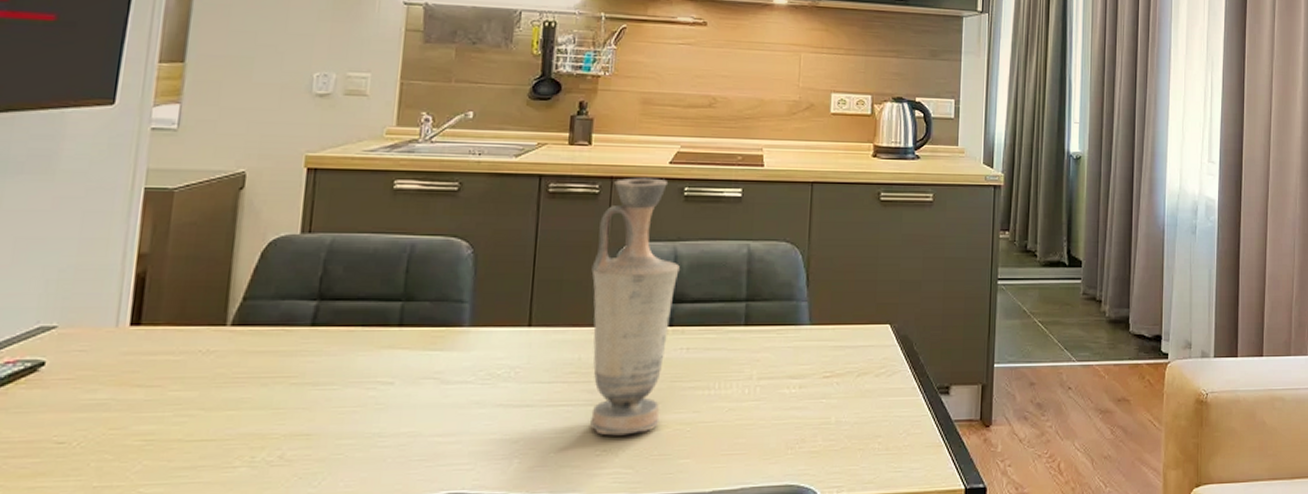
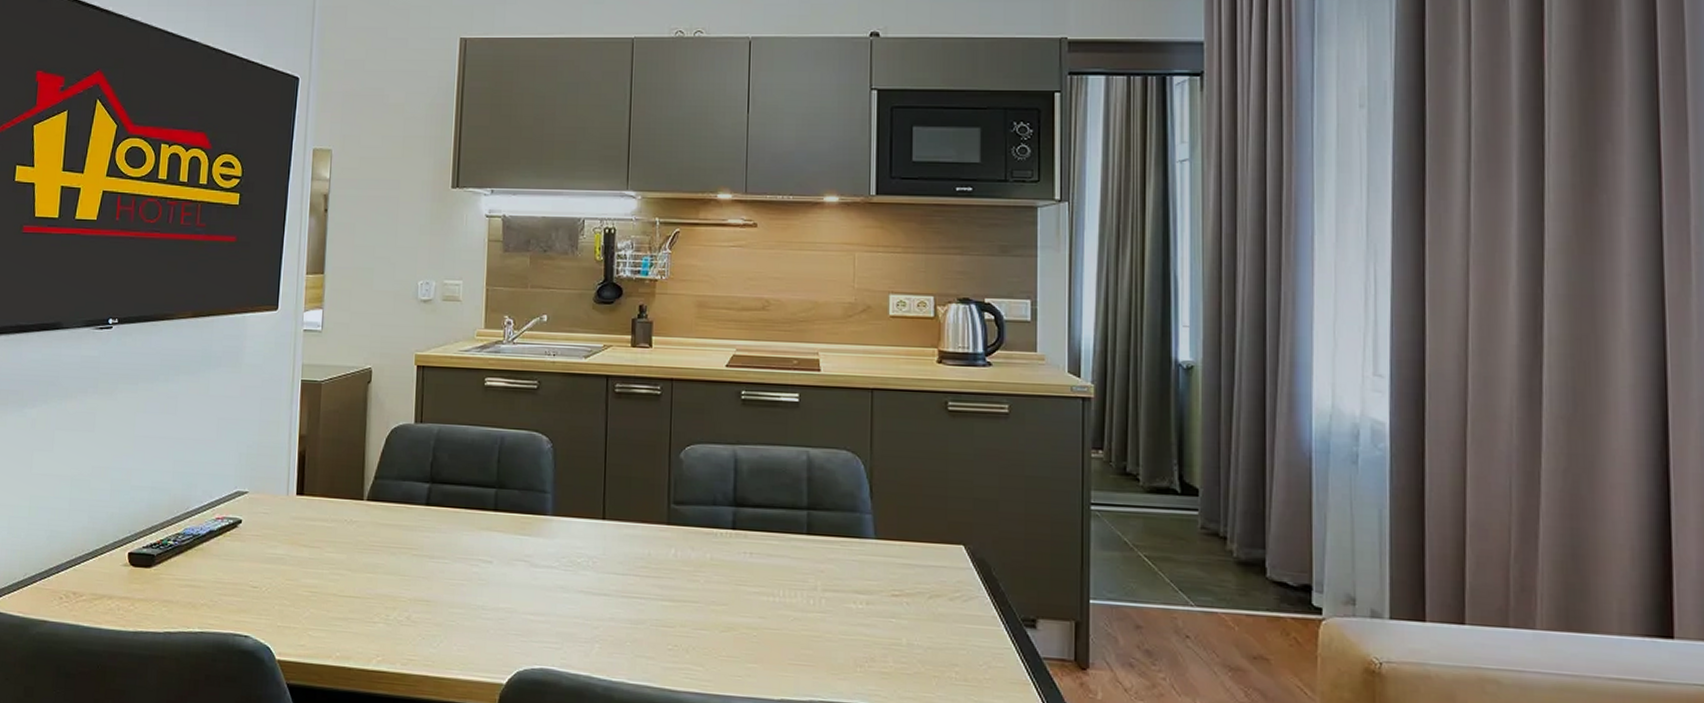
vase: present [590,177,680,436] -> none [657,380,740,634]

